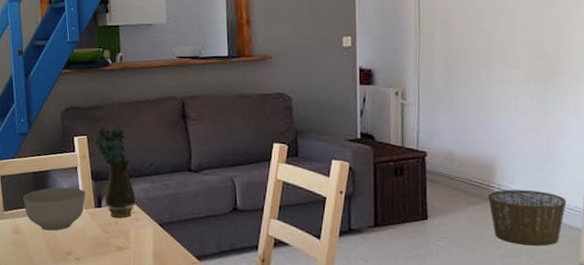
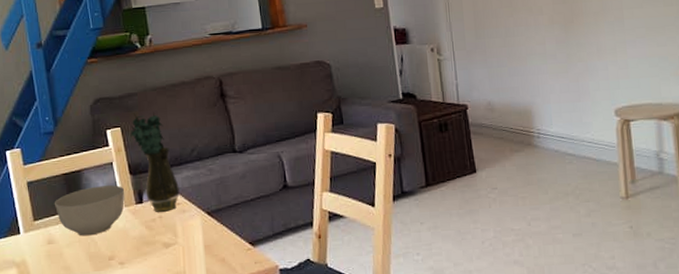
basket: present [488,189,567,246] -> none [530,131,602,186]

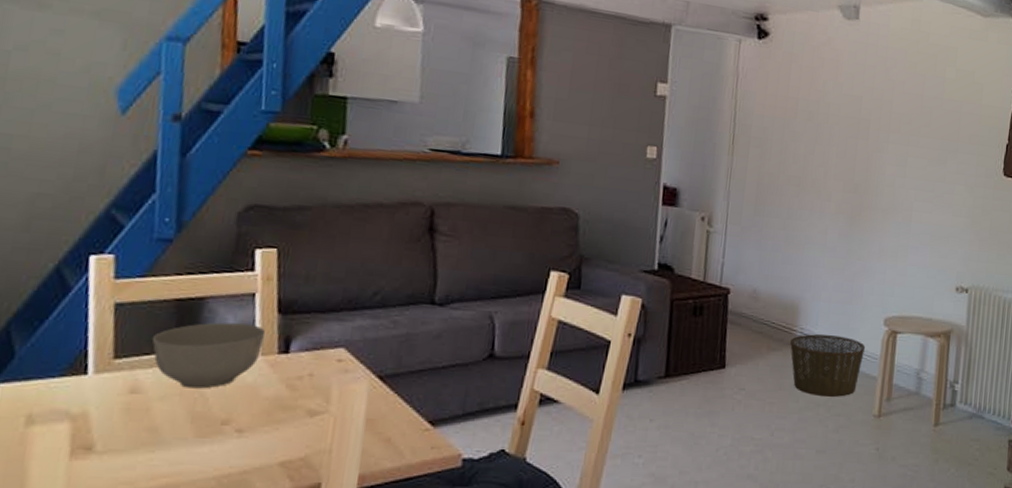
vase: present [130,112,180,212] -> none [289,233,347,369]
basket: none [530,131,602,186] -> present [790,334,866,397]

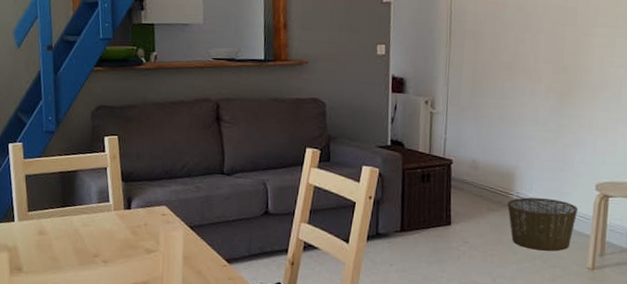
bowl: present [151,322,265,389] -> none [48,187,115,233]

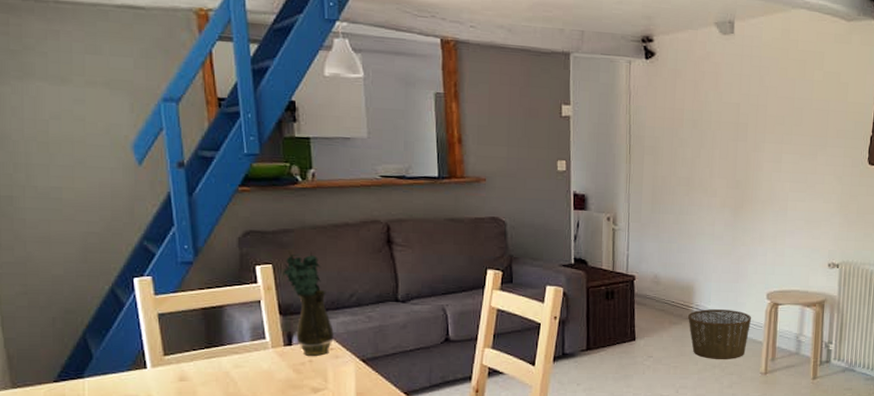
vase: none [126,124,167,220] -> present [283,251,334,356]

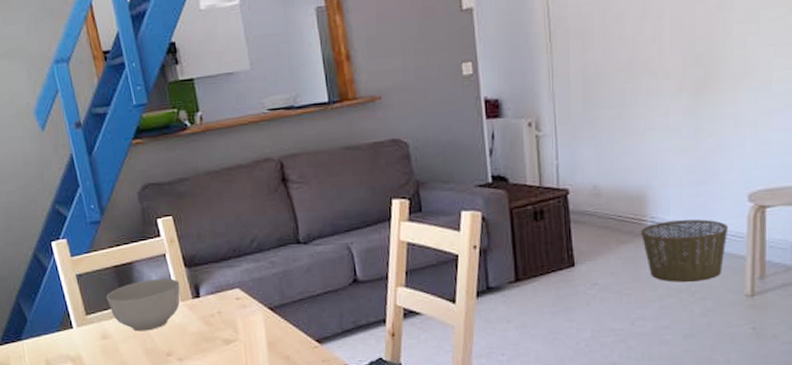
bowl: none [189,324,271,375] -> present [105,278,181,331]
vase: present [283,251,334,356] -> none [183,199,239,307]

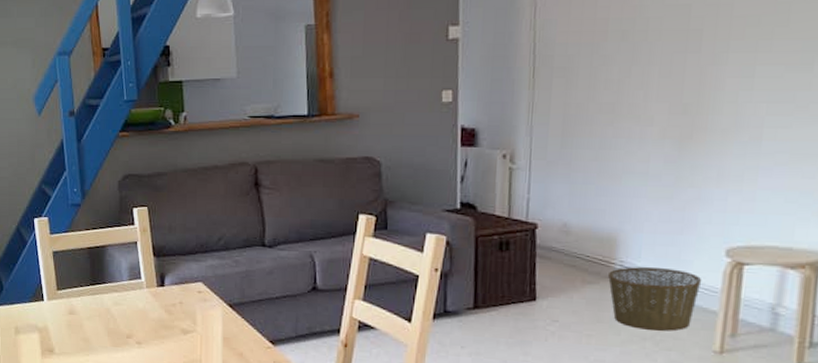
bowl: present [105,278,181,331] -> none [77,264,146,312]

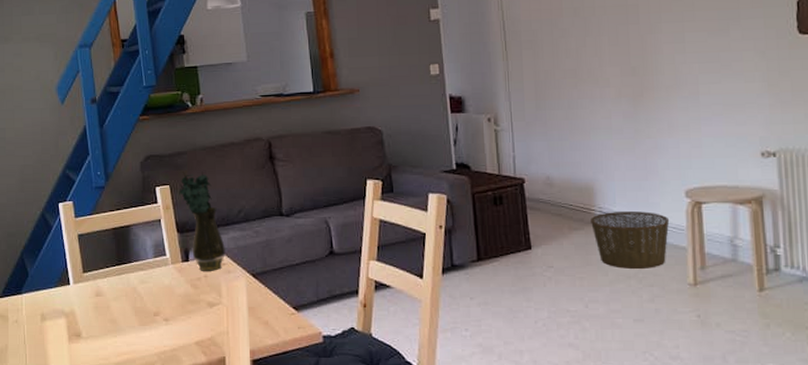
vase: none [157,194,202,298] -> present [179,171,225,271]

